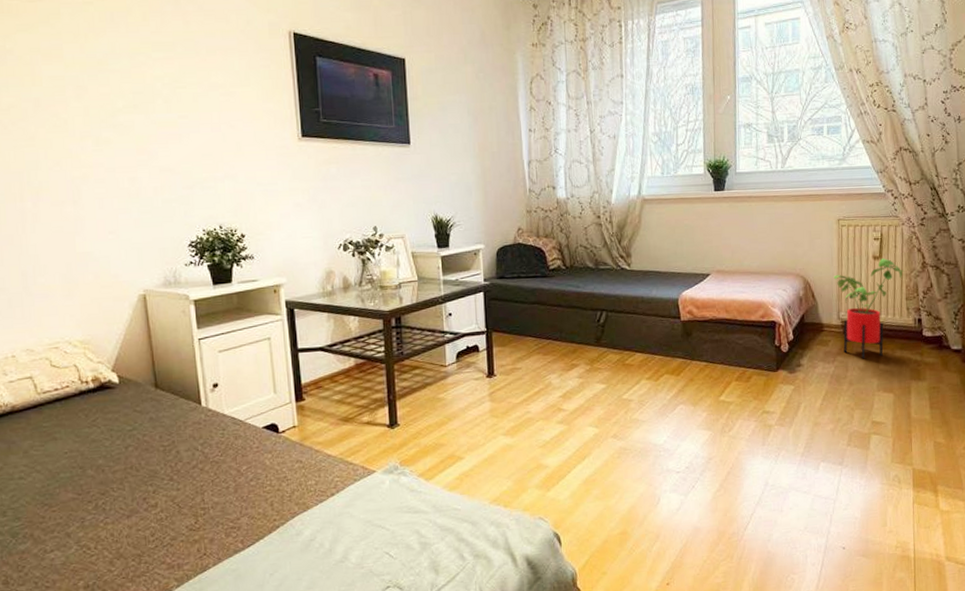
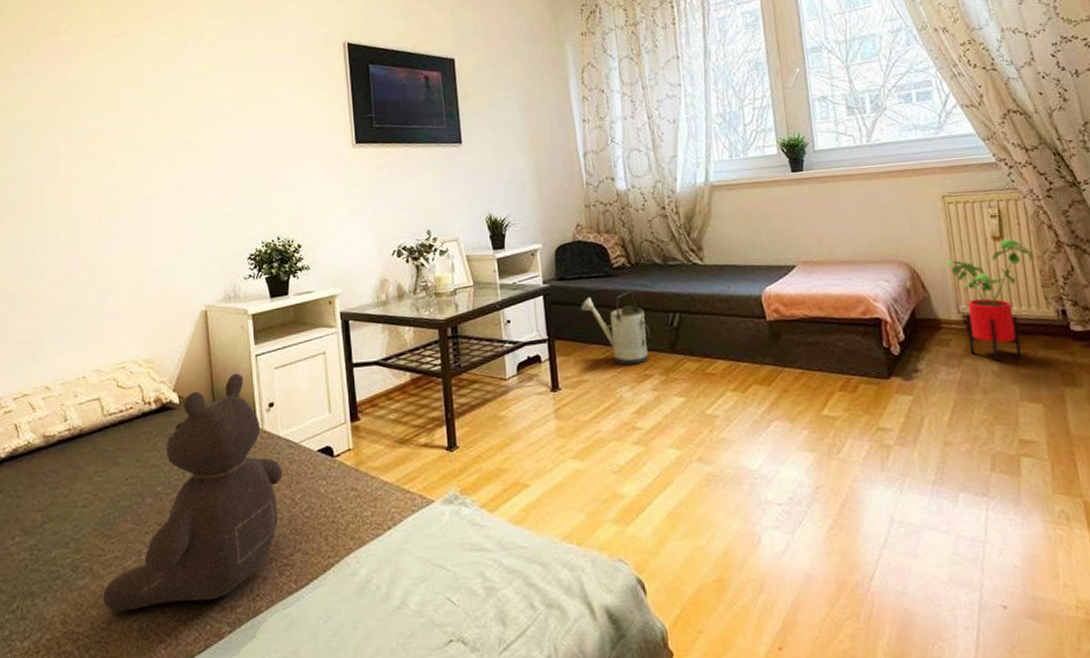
teddy bear: none [46,355,228,573] -> present [103,373,283,612]
watering can: none [518,291,580,356] -> present [580,291,651,366]

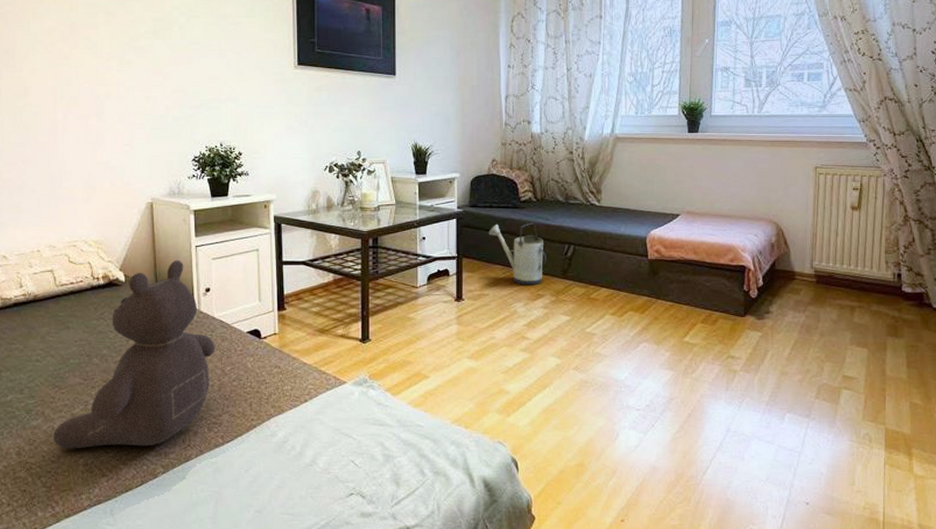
house plant: present [945,238,1034,362] -> none [808,209,884,311]

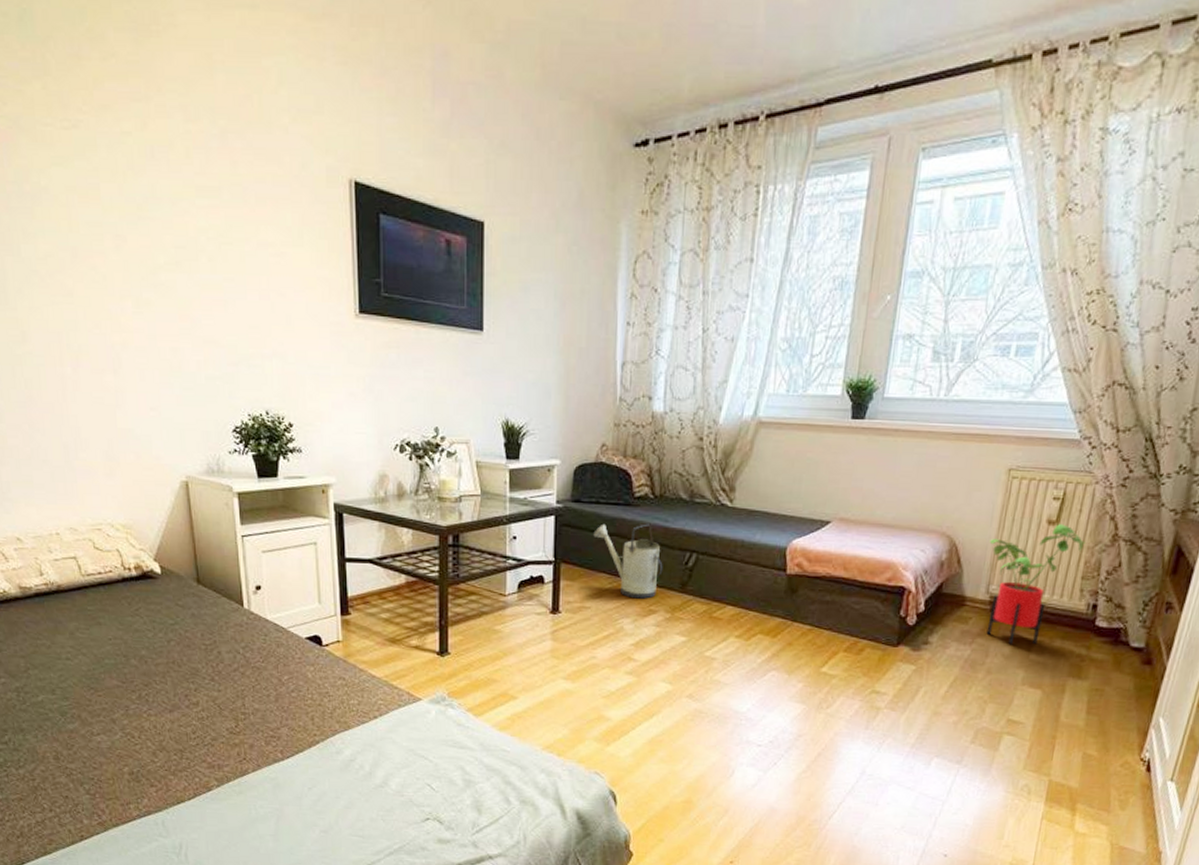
teddy bear: present [54,260,215,449] -> none [93,551,270,758]
house plant: none [808,209,884,311] -> present [986,524,1086,645]

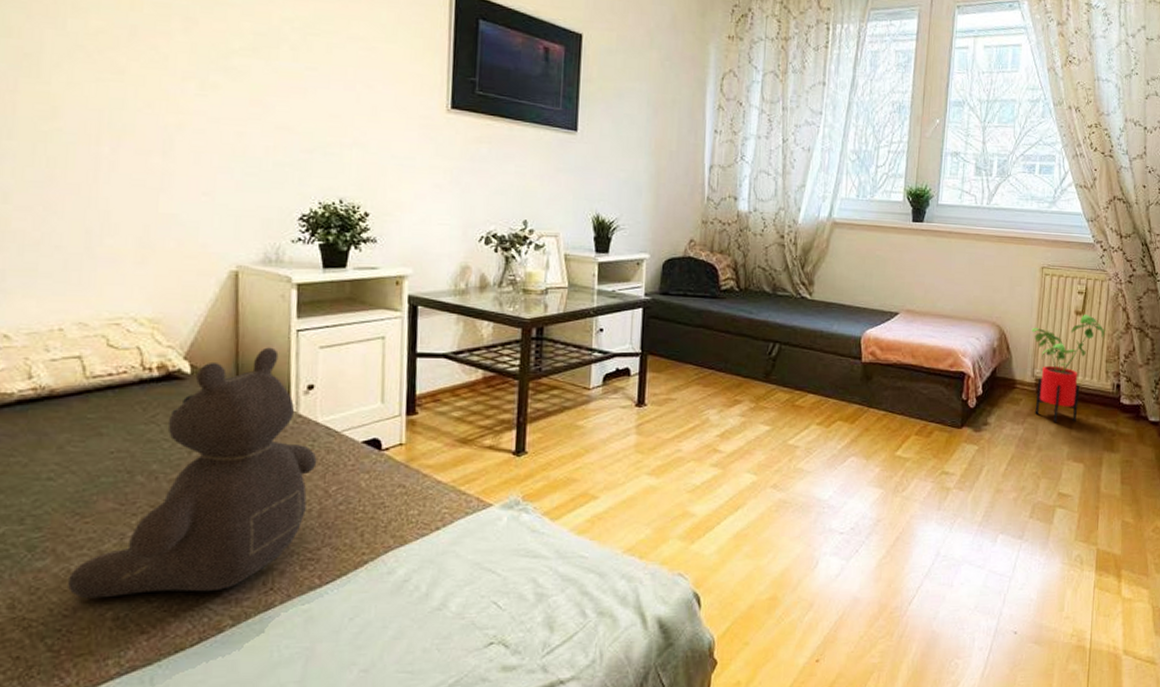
teddy bear: none [93,551,270,758] -> present [68,347,317,599]
watering can: present [593,523,663,599] -> none [680,315,748,389]

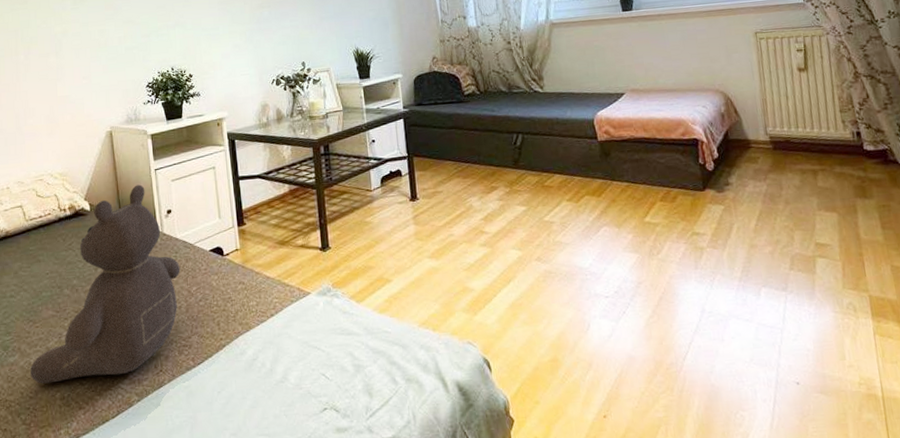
house plant: present [1031,315,1106,423] -> none [756,70,834,177]

